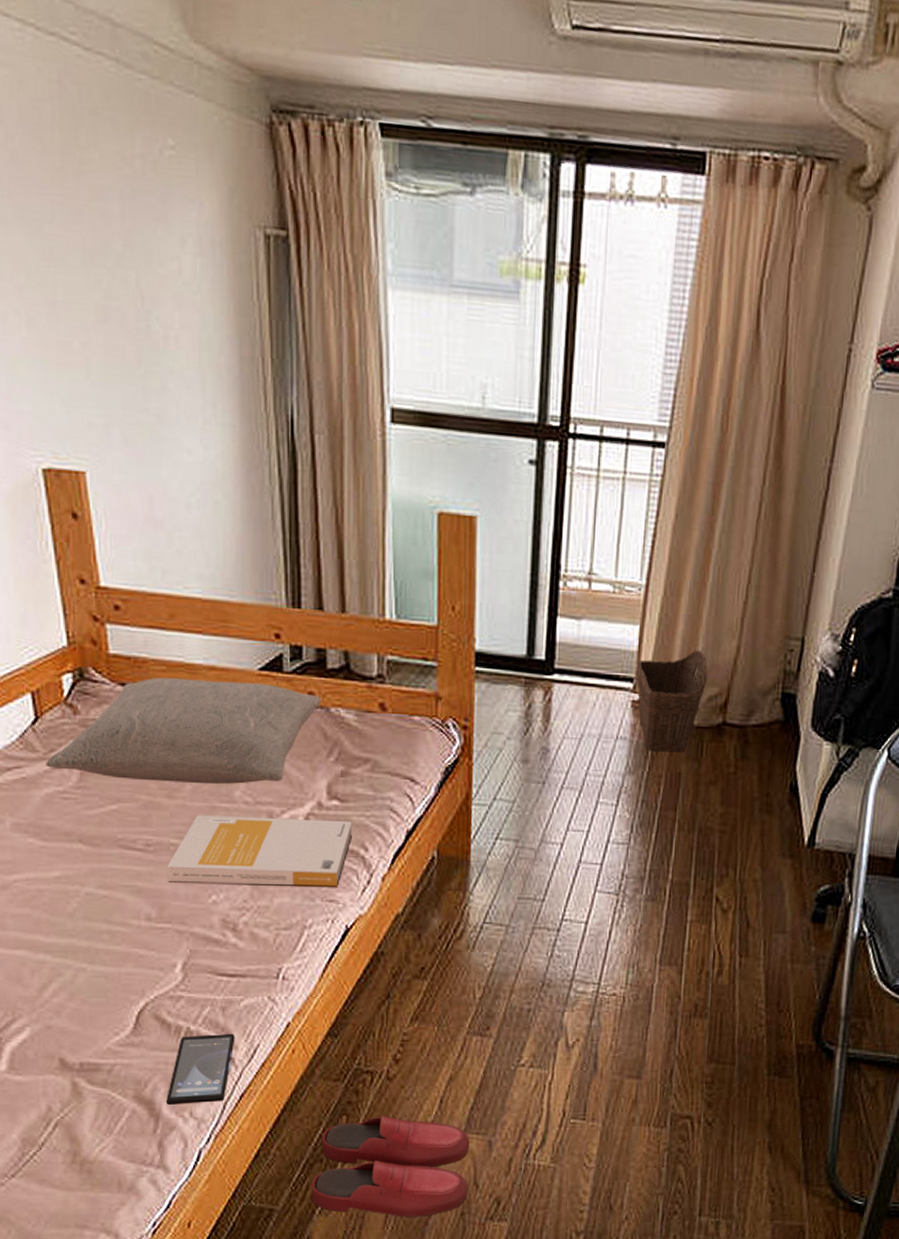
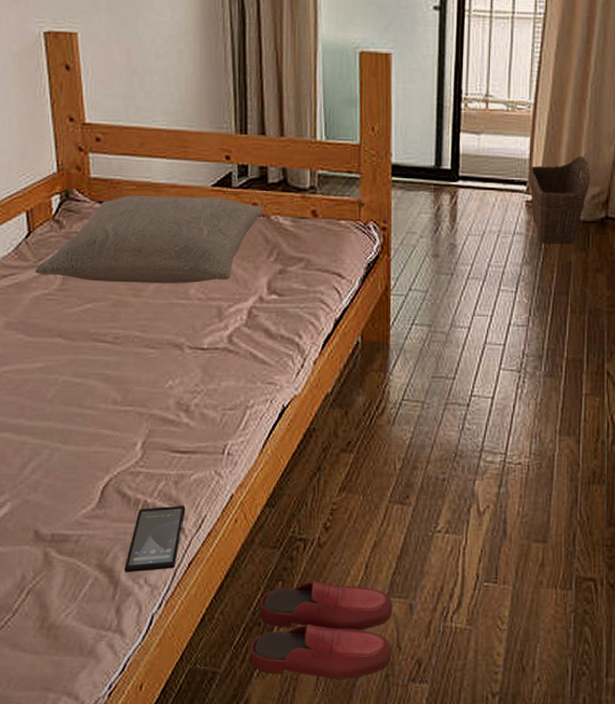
book: present [167,815,353,888] -> none [132,311,289,372]

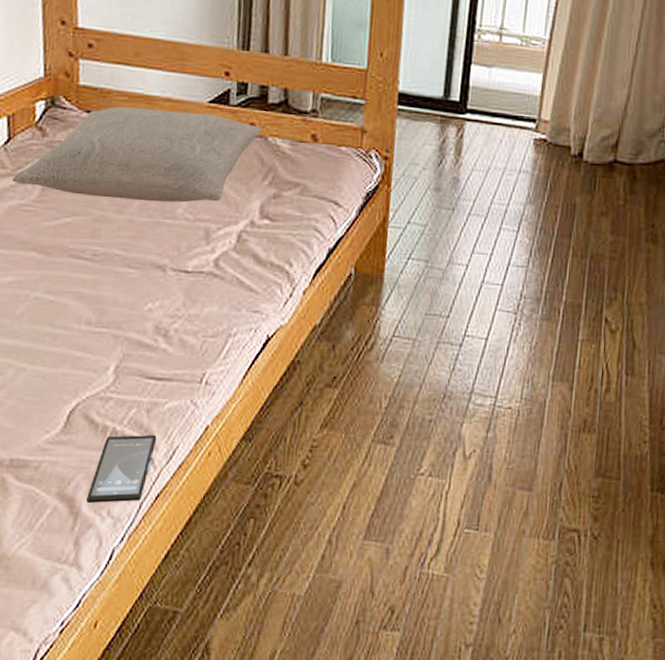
slippers: present [250,580,393,679] -> none [215,519,369,624]
wicker basket: present [529,156,590,244] -> none [539,96,601,186]

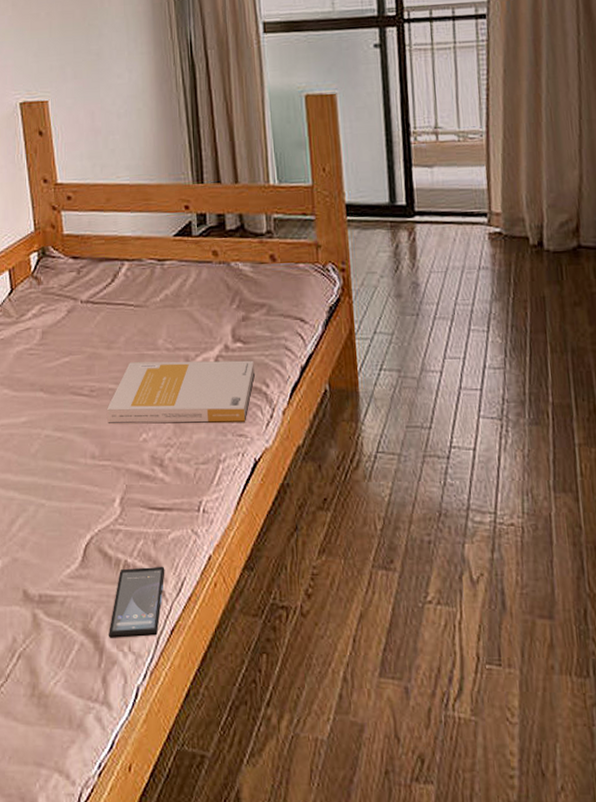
pillow: present [12,106,262,203] -> none [18,247,224,336]
book: none [109,229,280,300] -> present [107,360,256,424]

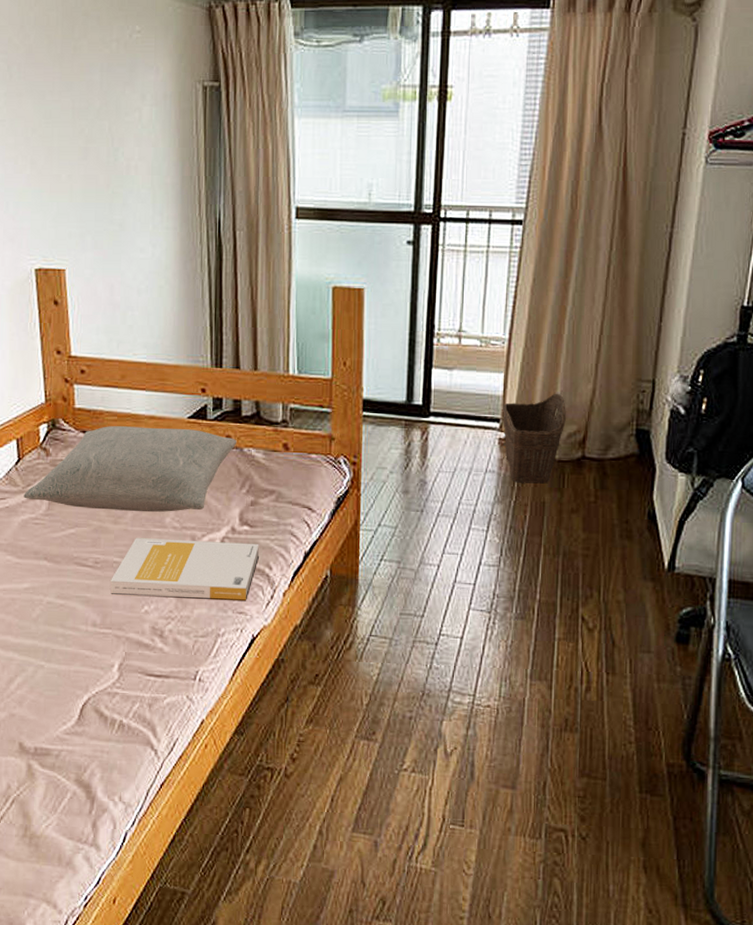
pillow: none [18,247,224,336] -> present [24,426,237,512]
smartphone: present [109,567,165,639] -> none [101,727,159,790]
wicker basket: none [489,182,556,278] -> present [503,393,566,484]

